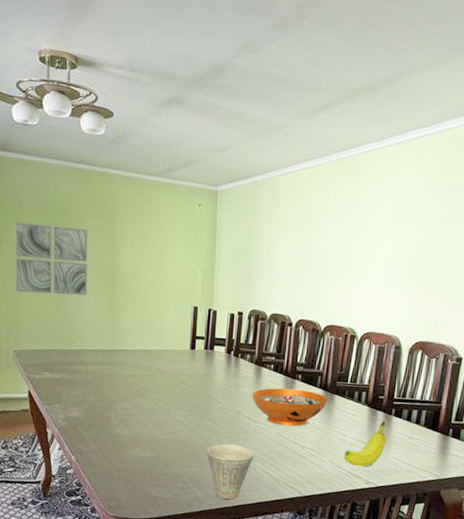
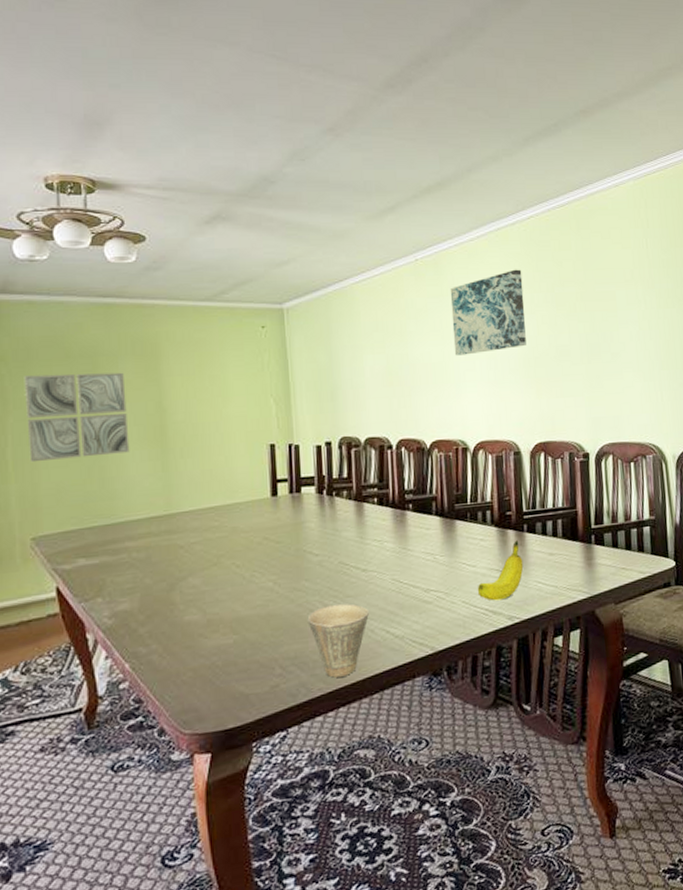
decorative bowl: present [252,388,328,427] -> none [355,521,448,570]
wall art: none [358,178,433,254] -> present [450,269,526,356]

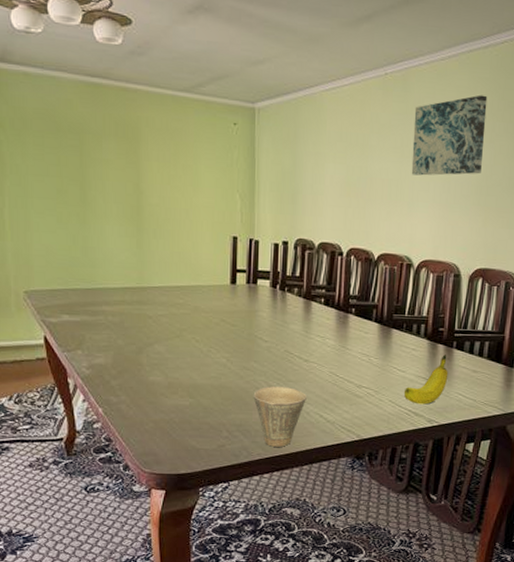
wall art: present [24,372,130,463] -> none [19,144,110,227]

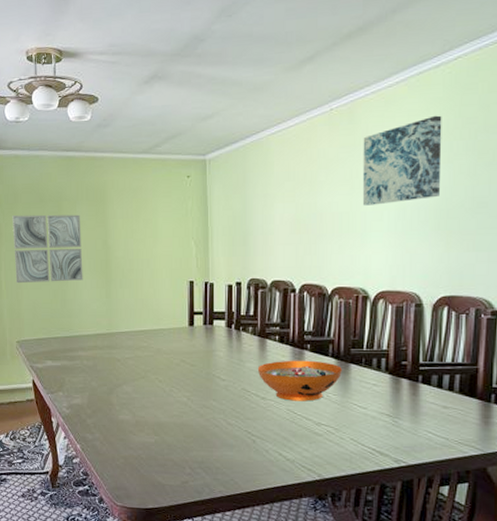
wall art: none [19,144,110,227] -> present [12,214,83,284]
cup: present [253,385,307,447] -> none [213,423,265,485]
decorative bowl: none [301,323,384,364] -> present [257,360,342,401]
fruit: present [403,355,449,405] -> none [366,390,415,443]

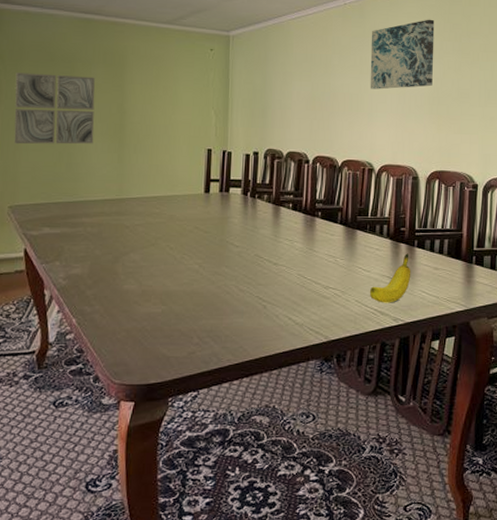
decorative bowl: present [257,360,342,401] -> none [270,226,349,266]
fruit: none [366,390,415,443] -> present [369,253,411,303]

